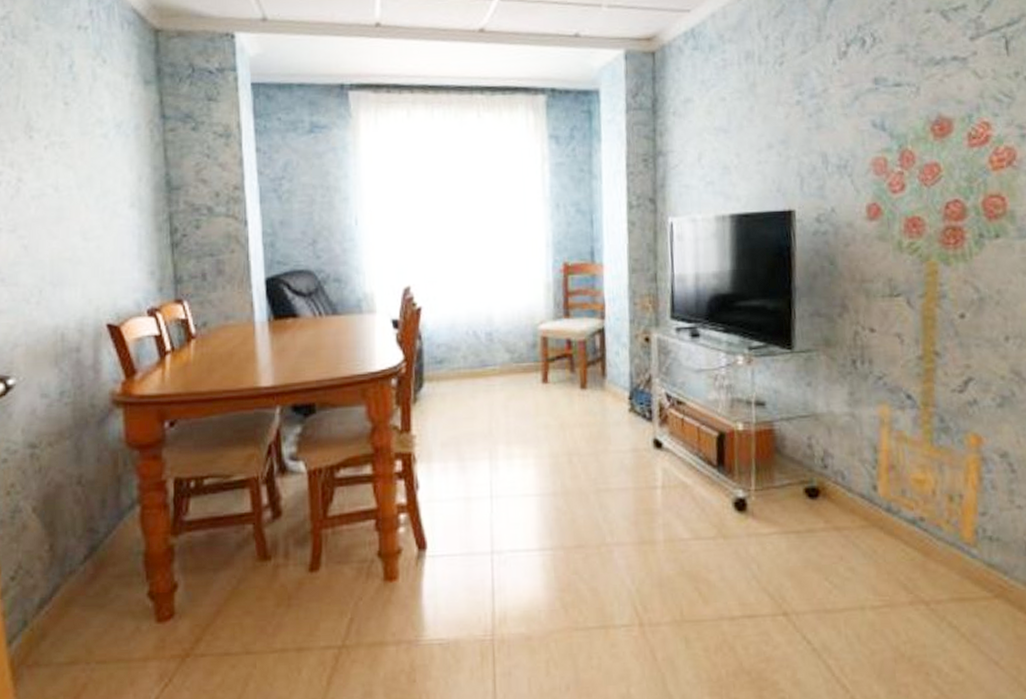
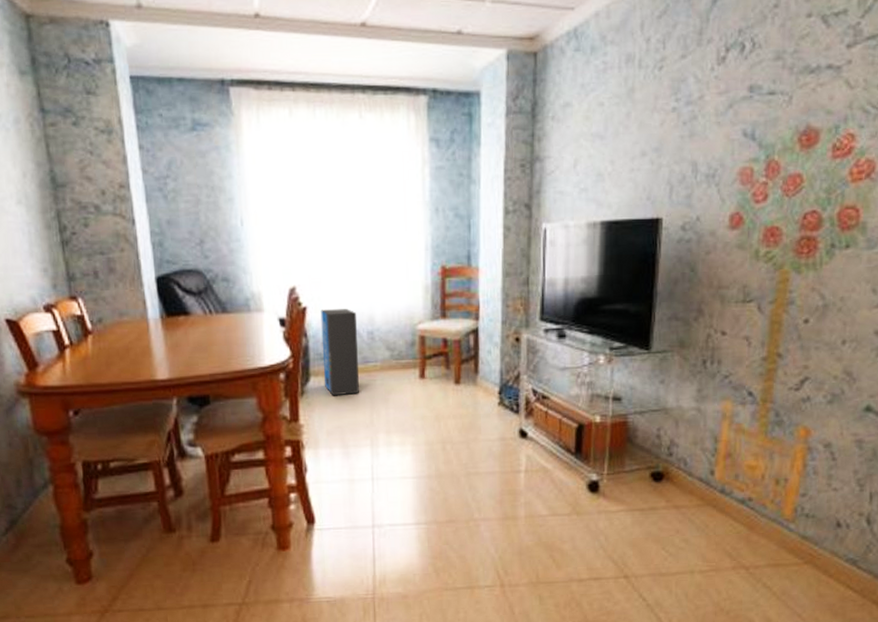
air purifier: none [436,309,477,404] -> present [320,309,359,396]

